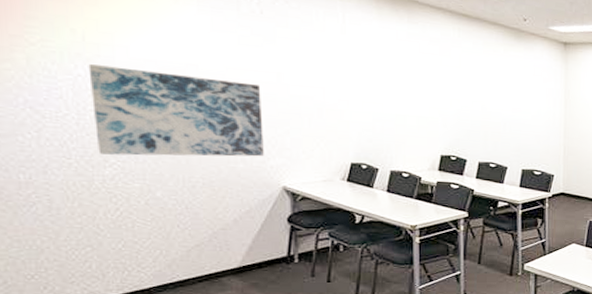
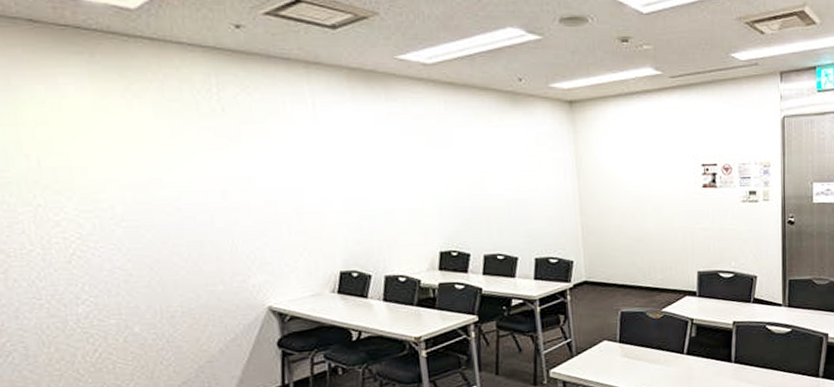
wall art: present [88,64,264,157] -> none [47,191,244,291]

